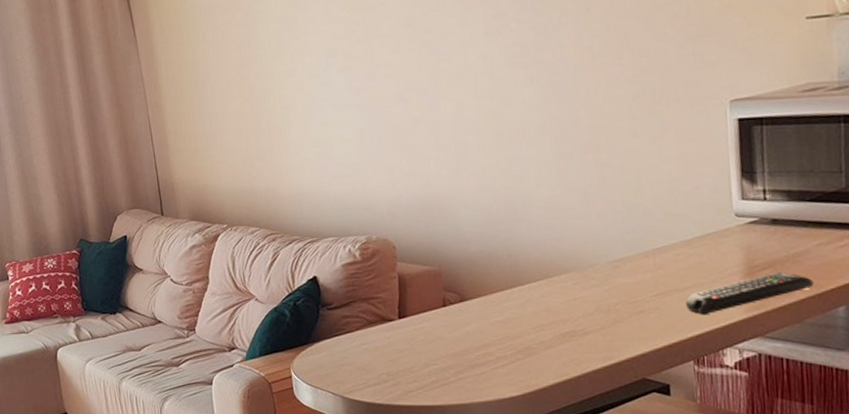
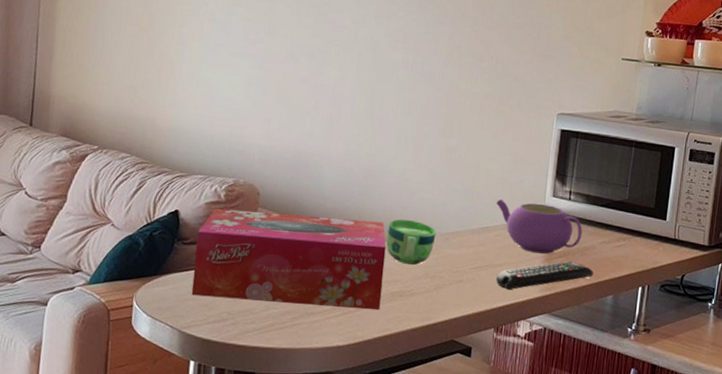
tissue box: none [339,258,552,360] -> present [191,208,387,310]
cup: none [544,251,603,302] -> present [386,219,436,266]
teapot: none [670,210,790,269] -> present [496,199,583,254]

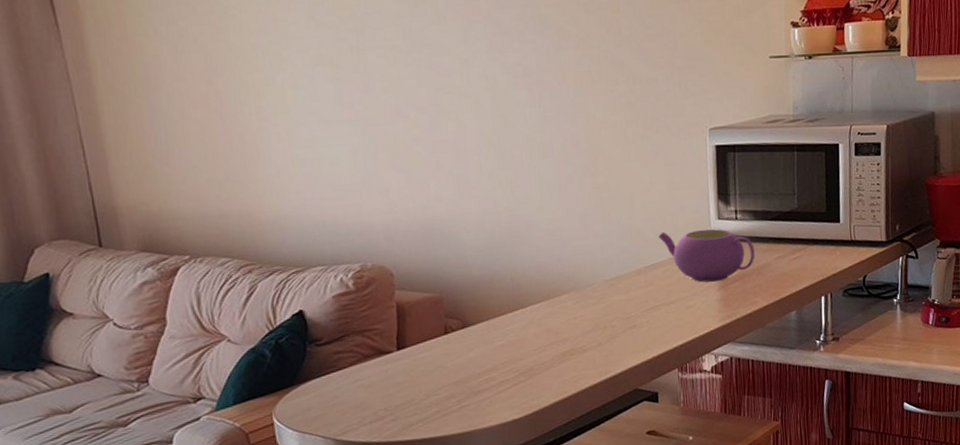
tissue box: present [191,208,387,310] -> none [330,280,553,399]
cup: present [386,219,436,266] -> none [545,272,600,321]
remote control: present [495,261,594,290] -> none [671,284,773,326]

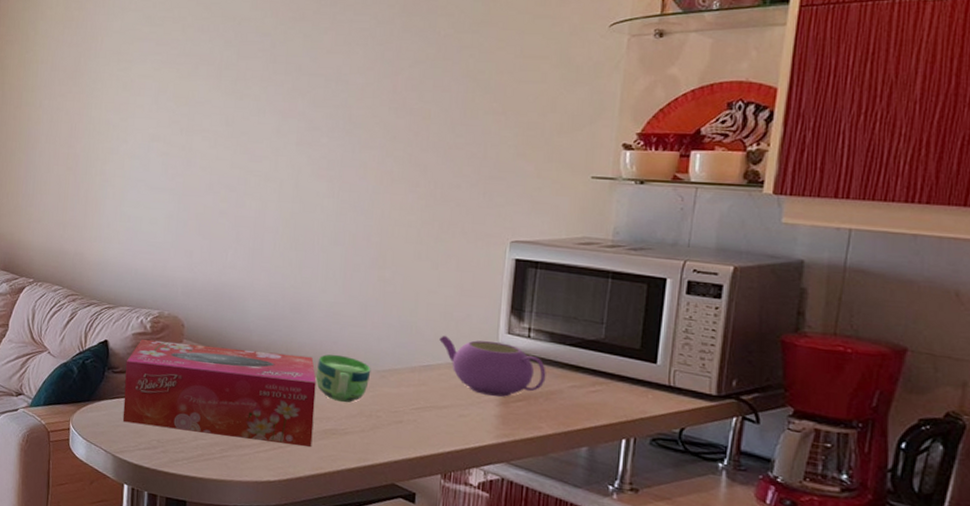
tissue box: none [330,280,553,399] -> present [122,338,317,447]
cup: none [545,272,600,321] -> present [316,354,371,403]

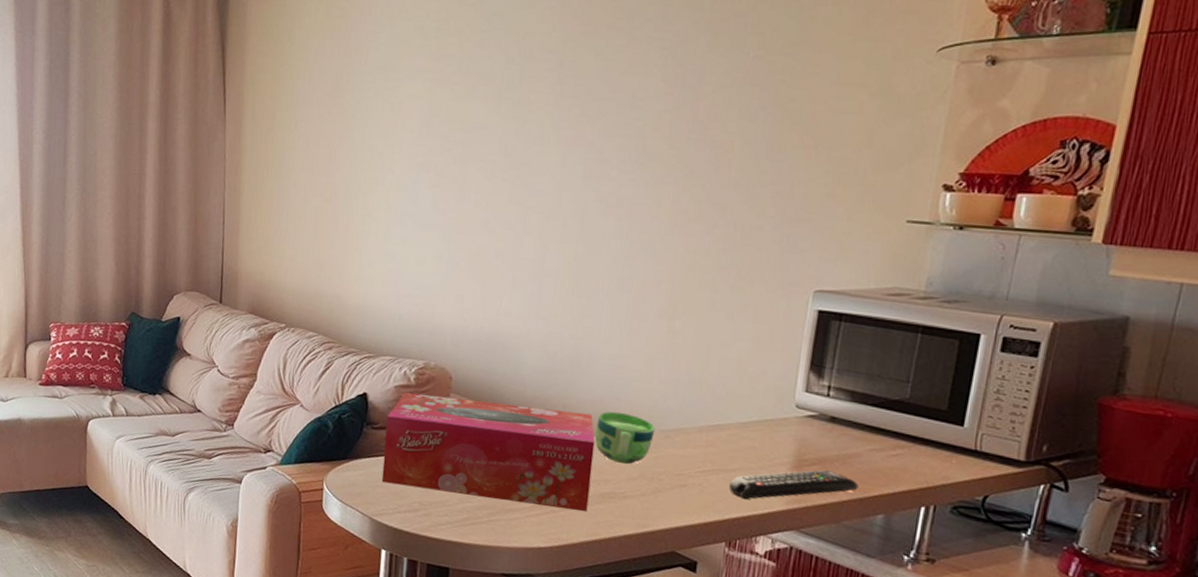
teapot: present [439,335,546,397] -> none [731,392,845,460]
remote control: none [441,406,562,434] -> present [728,470,859,500]

